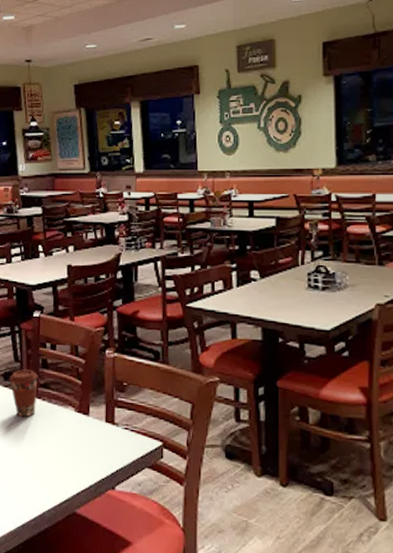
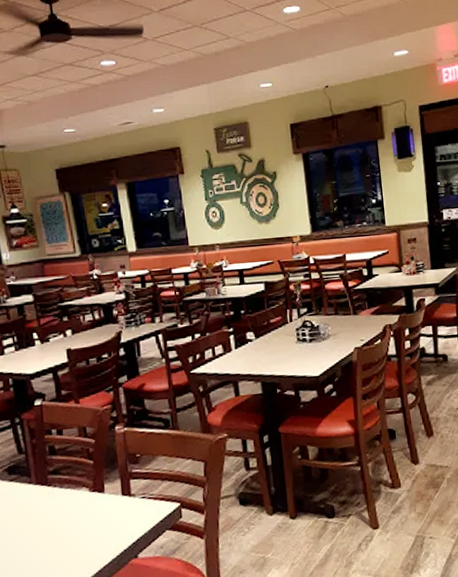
coffee cup: present [9,369,38,417] -> none [14,459,47,508]

